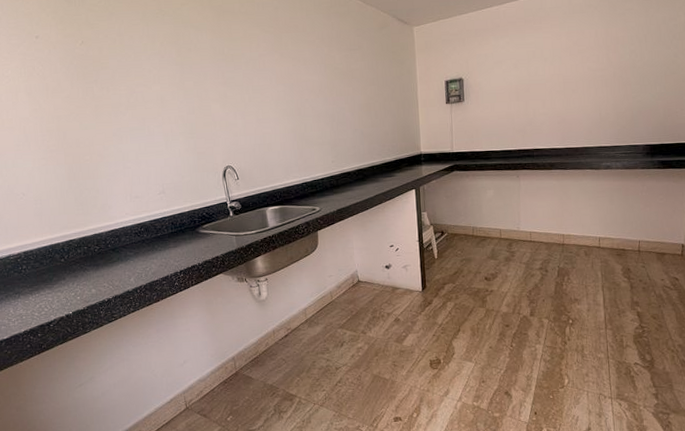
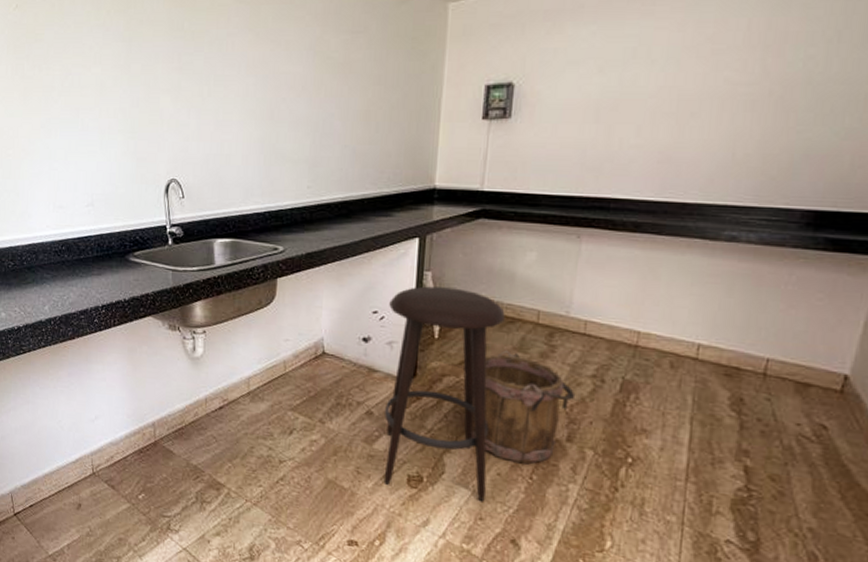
stool: none [401,221,485,370] -> present [383,286,505,502]
bucket: none [466,259,532,337] -> present [471,350,576,465]

